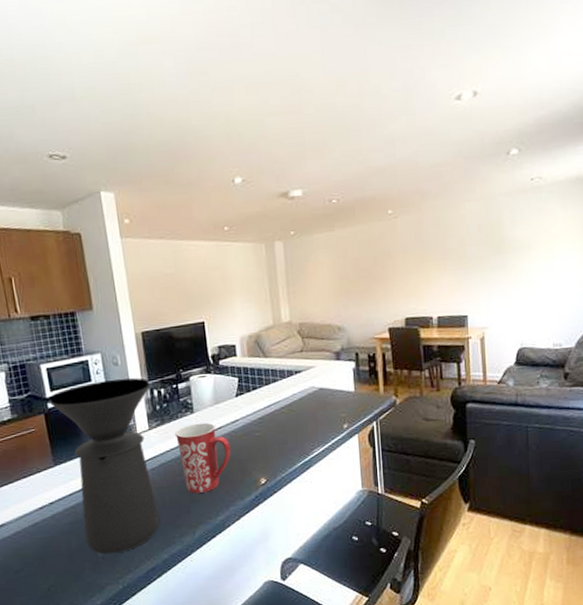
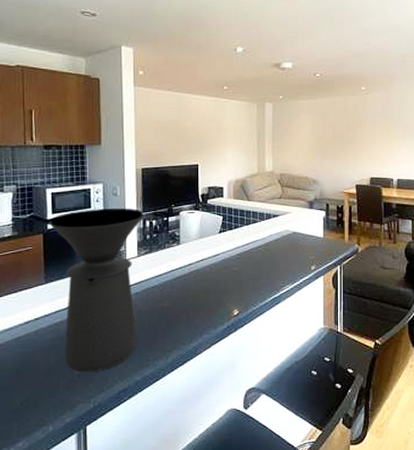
mug: present [175,422,231,493] -> none [161,254,210,319]

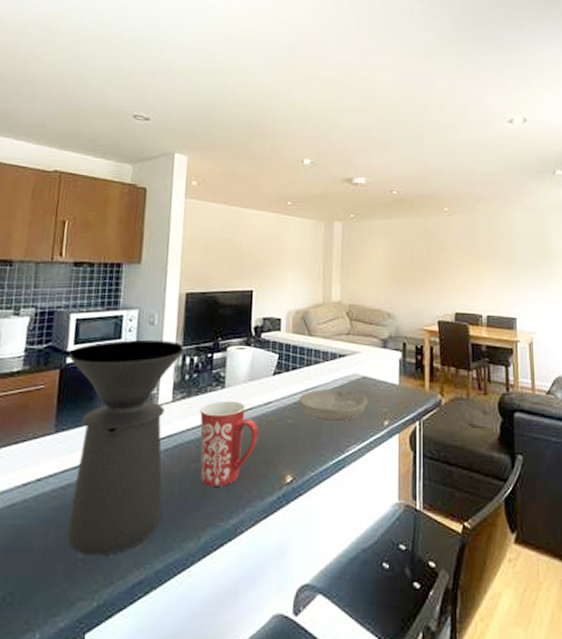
mug: none [161,254,210,319] -> present [200,400,259,486]
bowl: none [241,242,298,269] -> present [299,388,368,423]

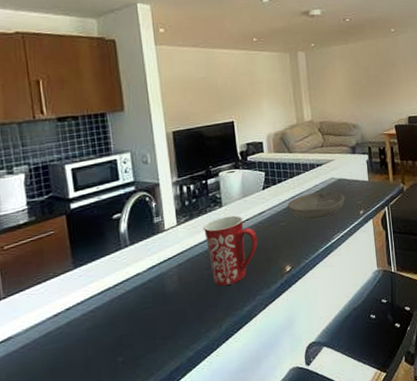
coffee maker: present [67,339,184,556] -> none [72,175,185,359]

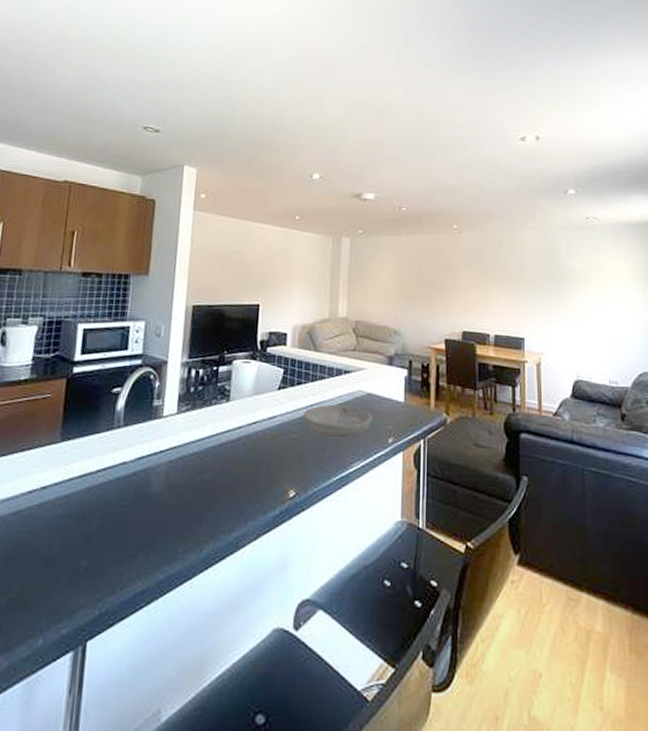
mug: present [203,215,258,286] -> none [204,414,263,499]

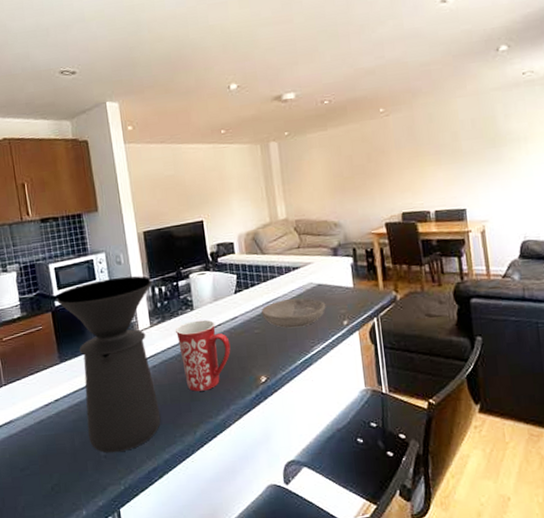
coffee maker: none [71,351,190,565] -> present [56,276,161,453]
mug: none [204,414,263,499] -> present [176,319,231,392]

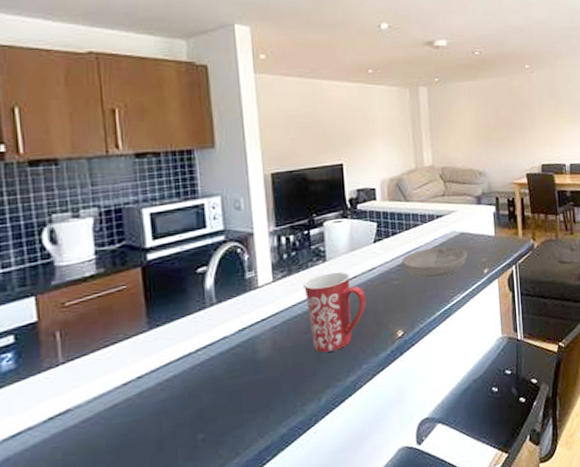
coffee maker: present [56,276,161,453] -> none [149,223,279,436]

